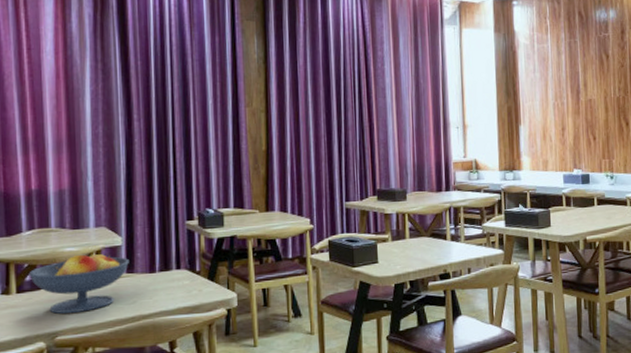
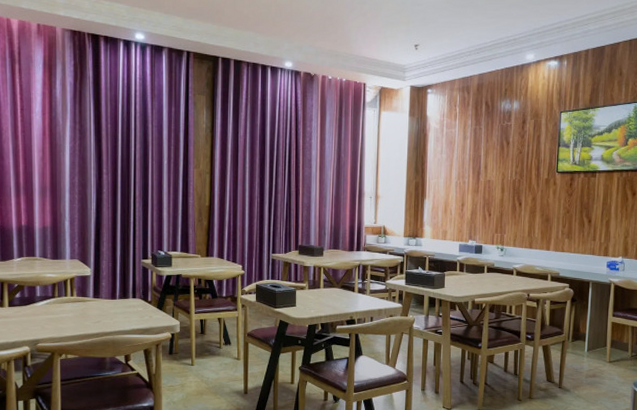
fruit bowl: present [29,252,129,314] -> none [18,279,96,327]

